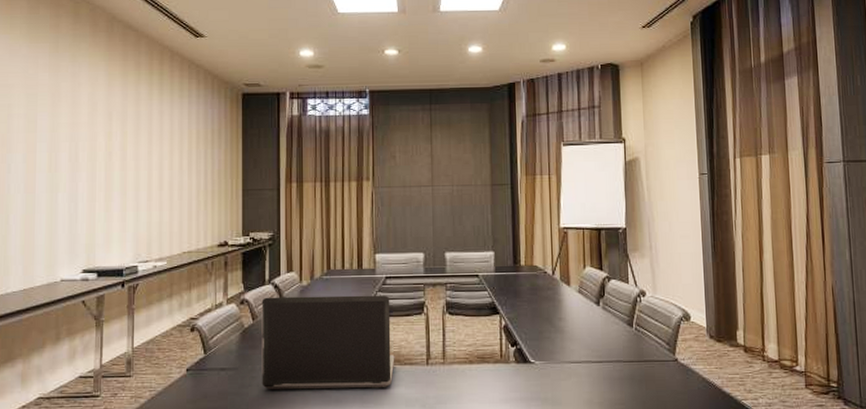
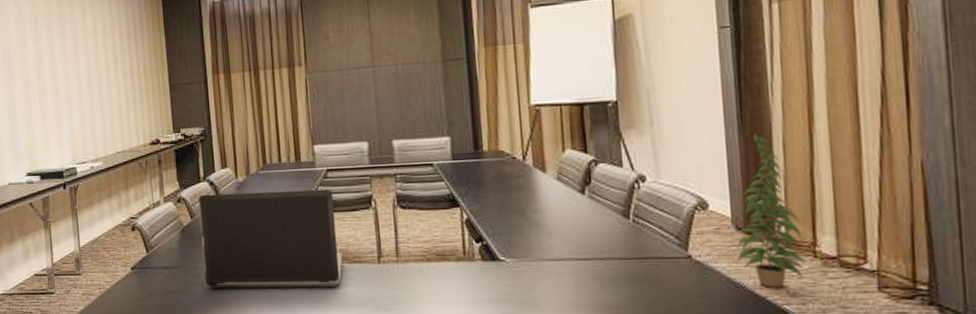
plant: none [709,259,758,387] -> present [736,133,807,289]

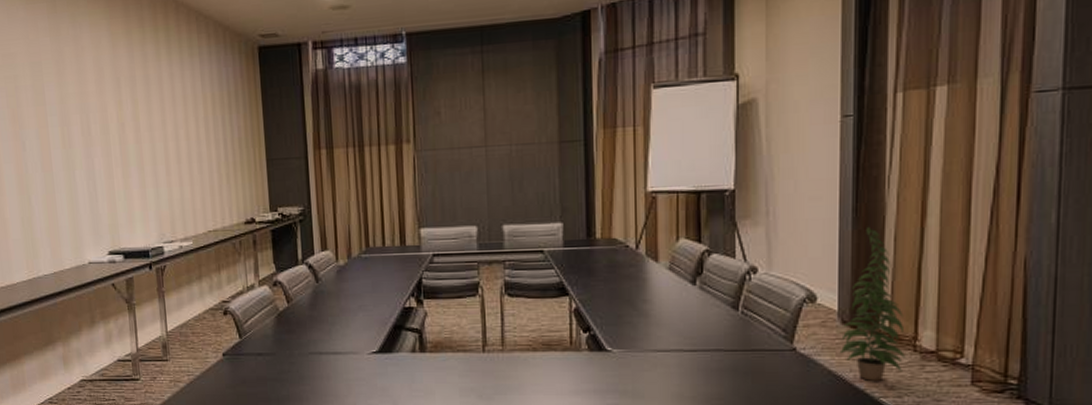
laptop computer: present [198,189,343,289] -> none [295,274,447,377]

